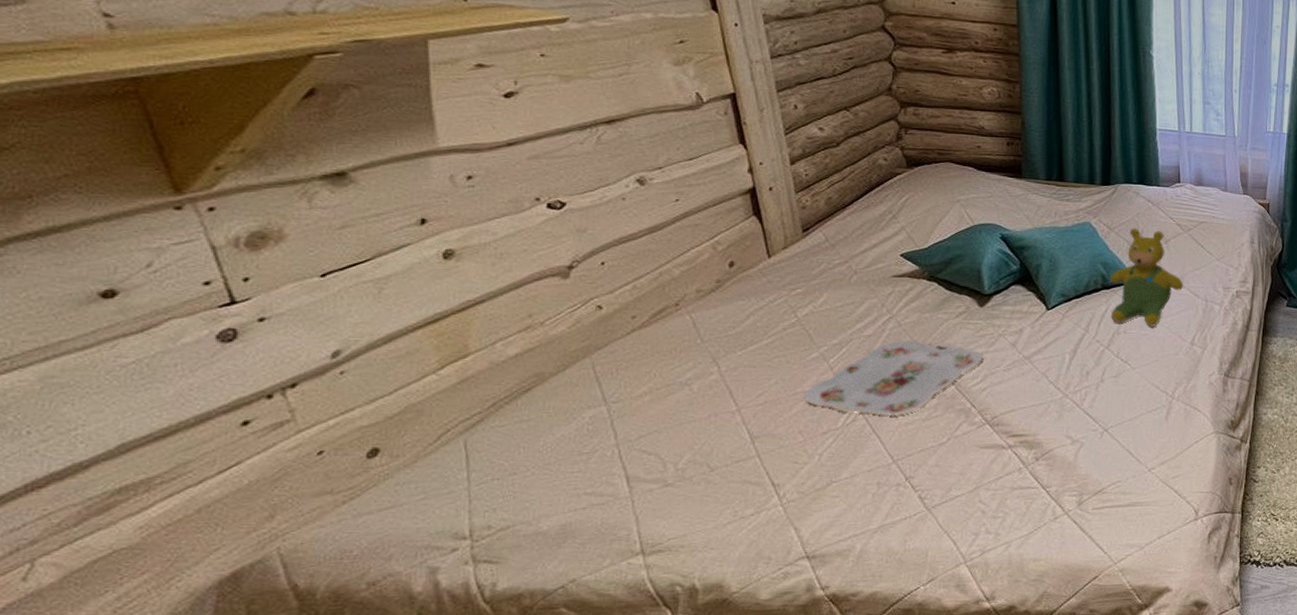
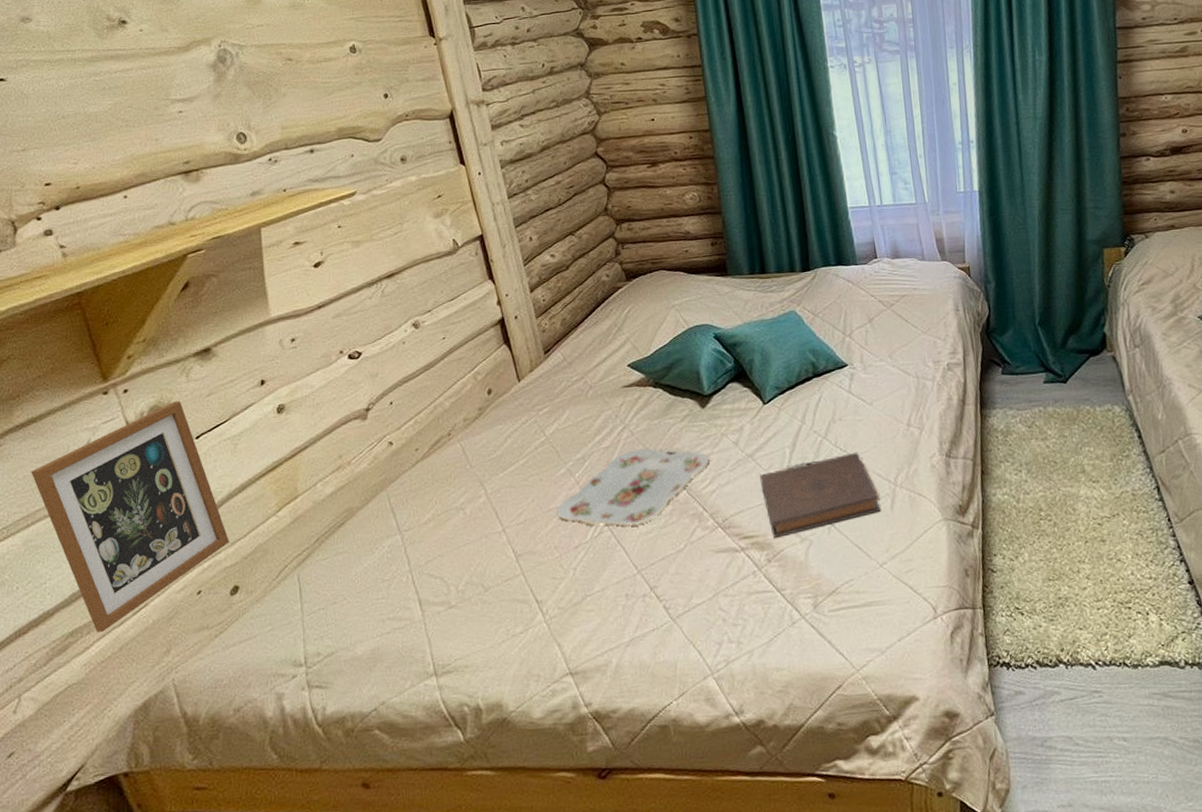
picture frame: none [52,229,367,491] -> present [31,401,229,632]
book: none [1035,364,1156,438] -> present [760,452,881,538]
teddy bear: present [1110,228,1184,327] -> none [820,310,893,411]

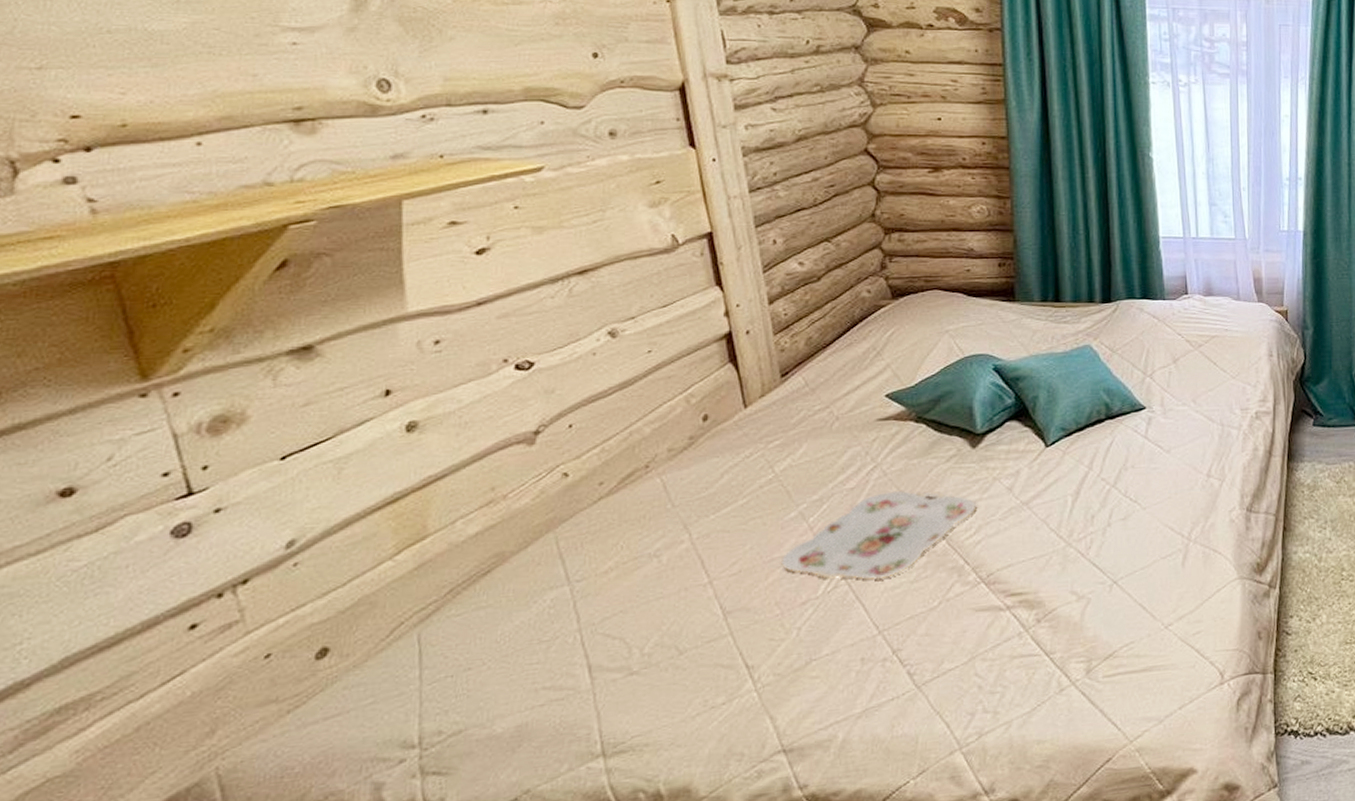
picture frame: present [31,401,229,632] -> none [11,410,320,708]
book: present [760,452,881,538] -> none [1035,503,1171,596]

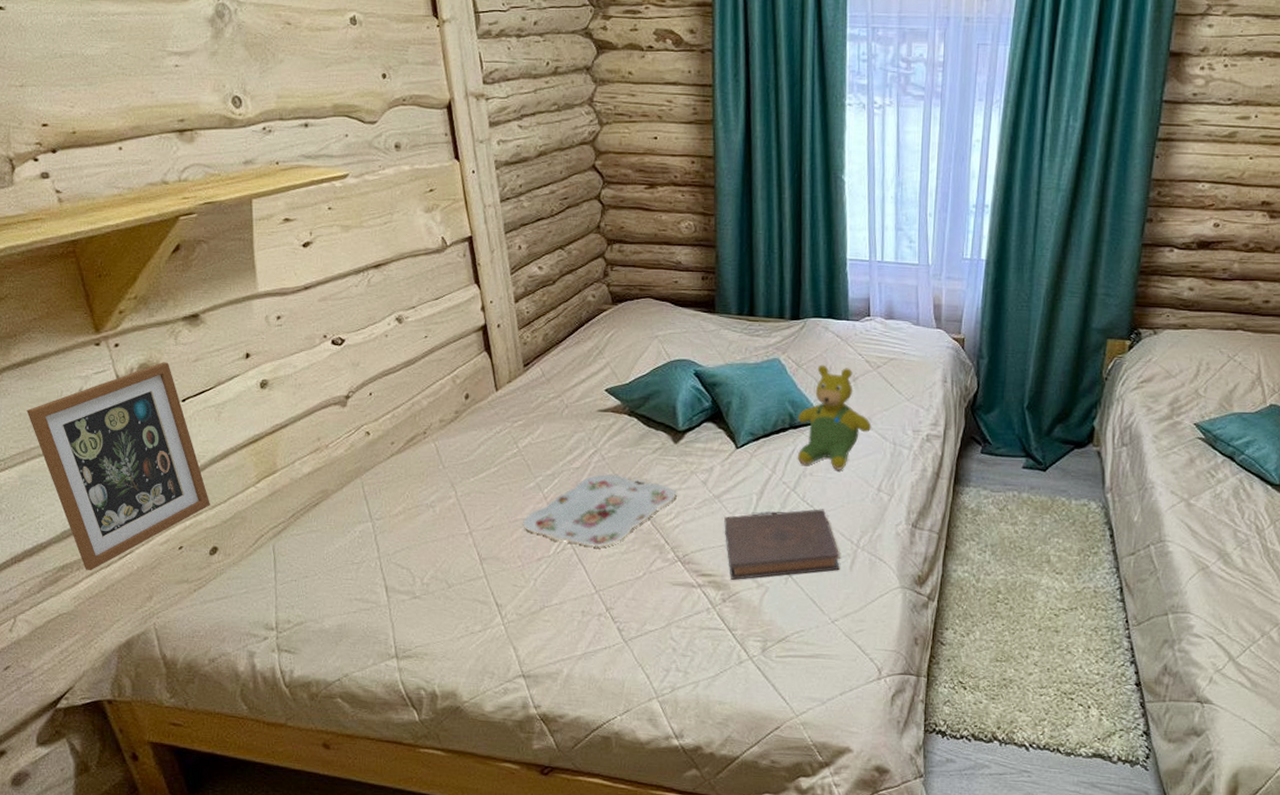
picture frame: none [11,410,320,708] -> present [26,362,210,570]
book: none [1035,503,1171,596] -> present [724,508,840,580]
teddy bear: none [1115,348,1197,459] -> present [797,364,872,470]

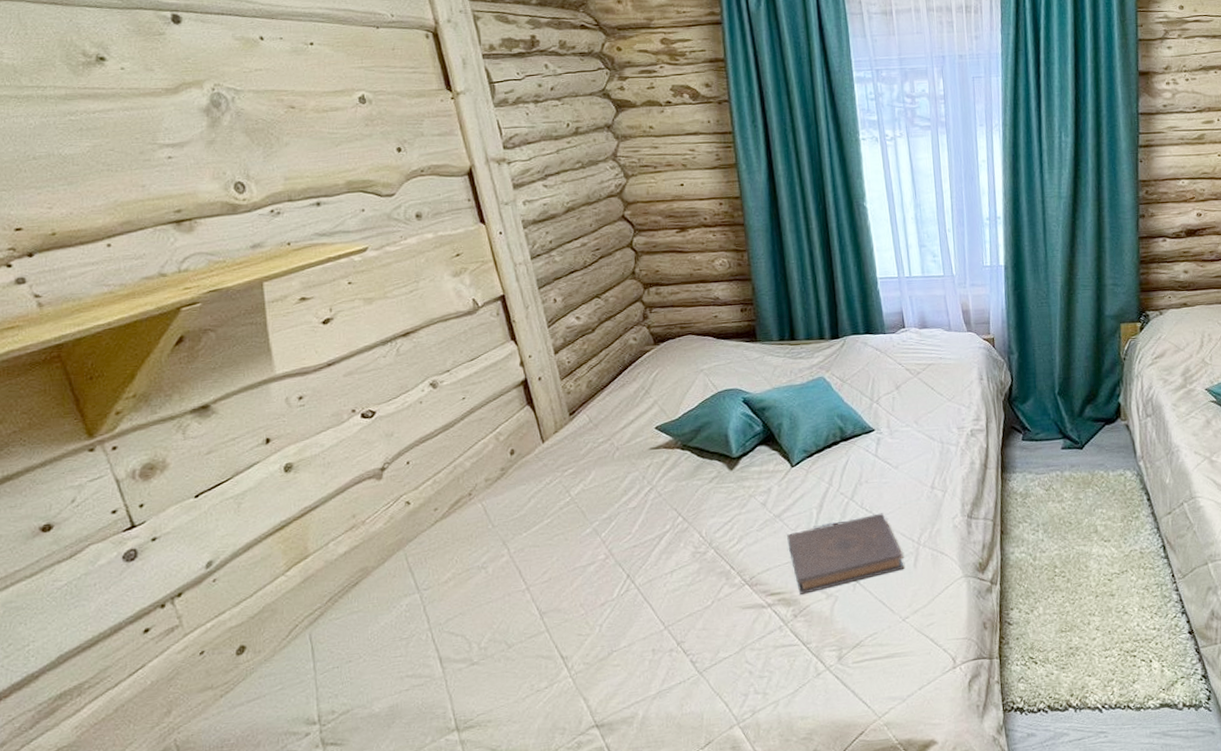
picture frame: present [26,362,210,570] -> none [8,458,234,694]
serving tray: present [523,474,676,548] -> none [582,508,736,584]
teddy bear: present [797,364,872,470] -> none [848,377,919,474]

